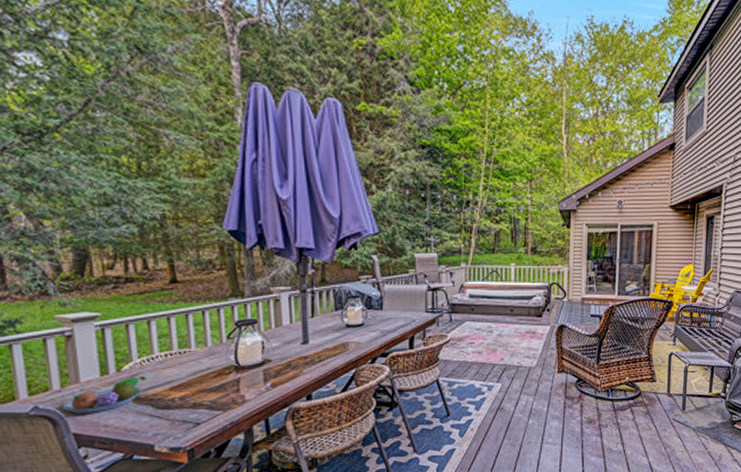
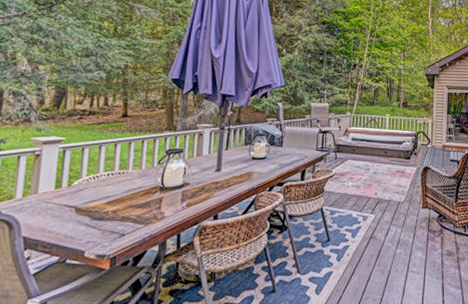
fruit bowl: present [62,376,147,414] -> none [19,191,90,220]

